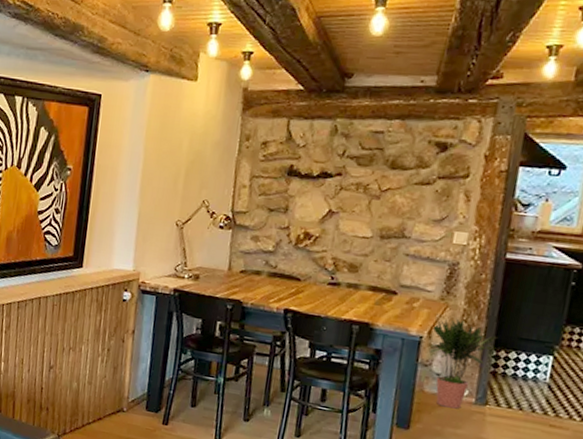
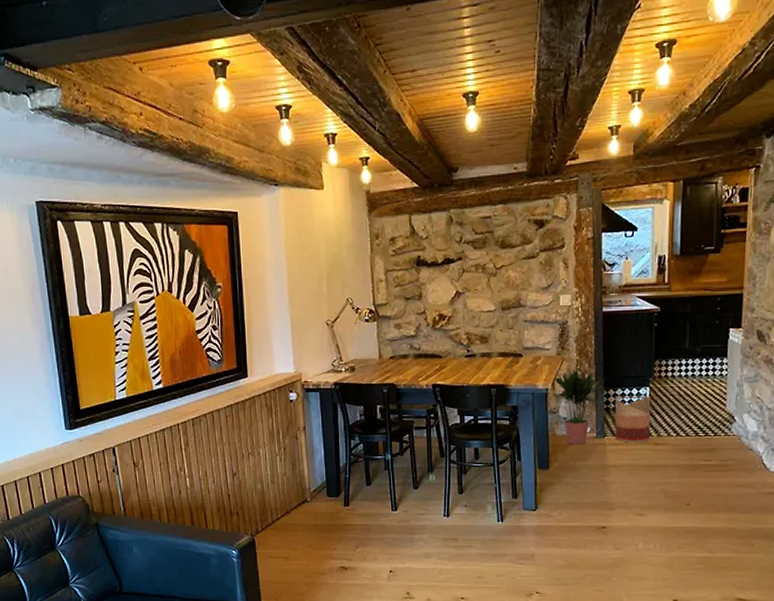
basket: none [498,359,554,421] -> present [614,396,651,443]

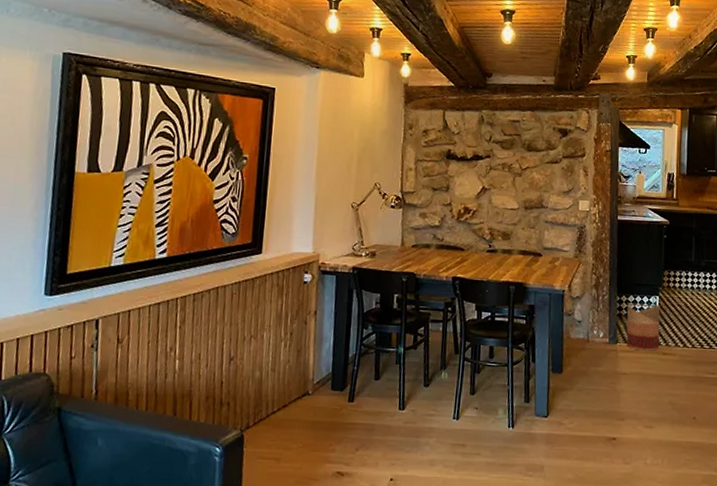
potted plant: present [553,370,605,445] -> none [570,273,619,350]

